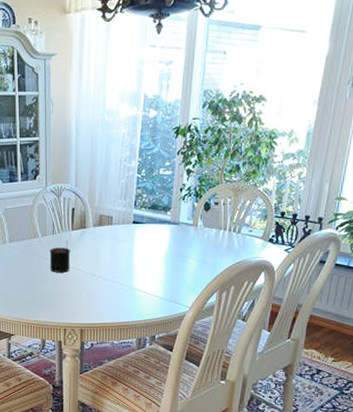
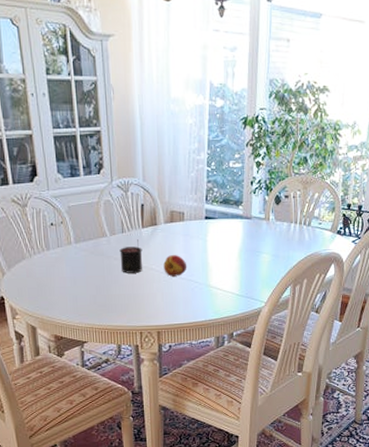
fruit: none [90,257,113,278] -> present [163,255,187,277]

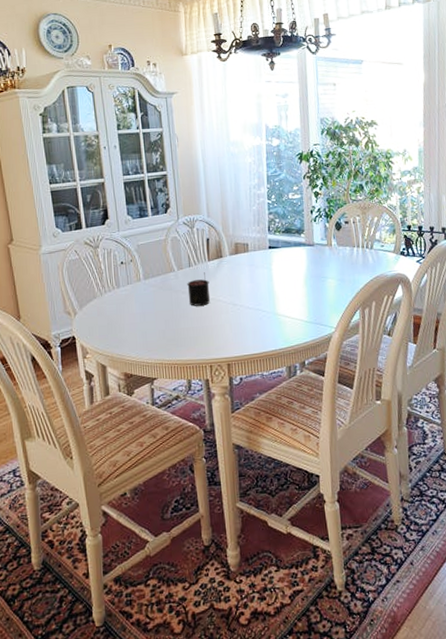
fruit: present [163,255,187,277] -> none [230,285,254,307]

